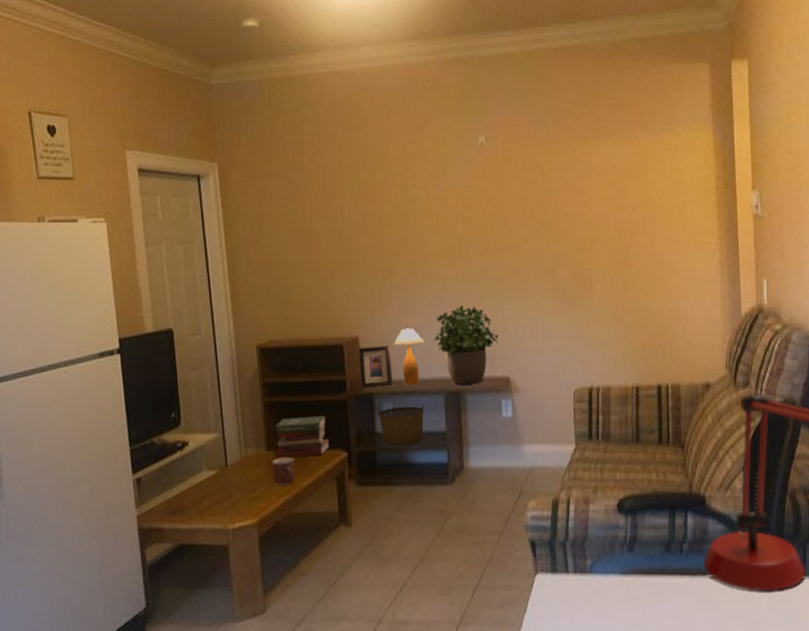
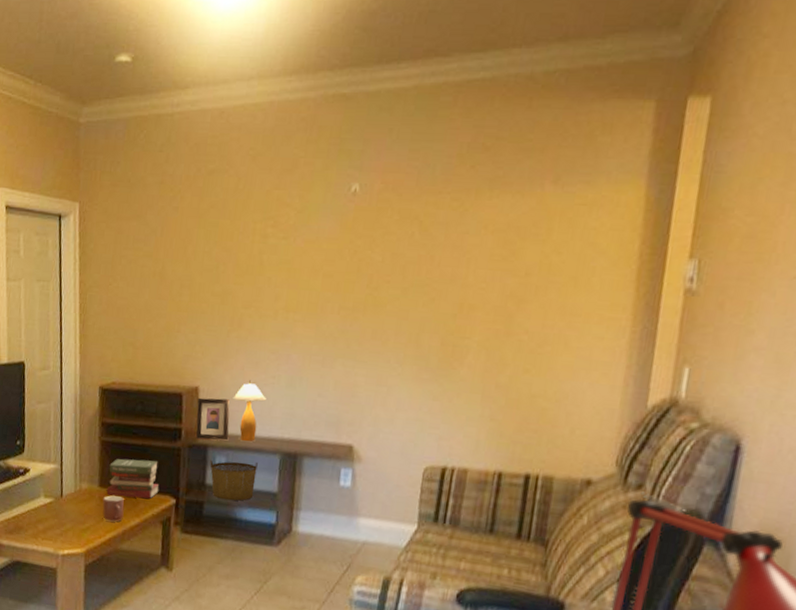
potted plant: present [434,304,498,385] -> none [276,364,346,449]

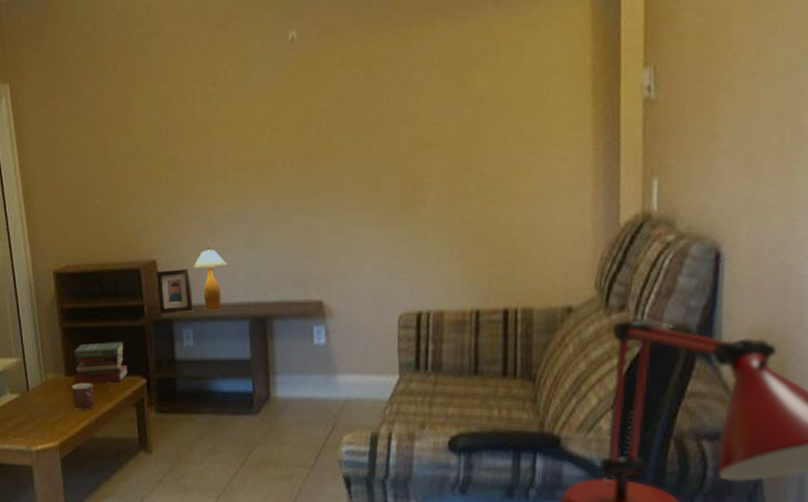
basket: present [210,459,258,501] -> none [177,330,227,374]

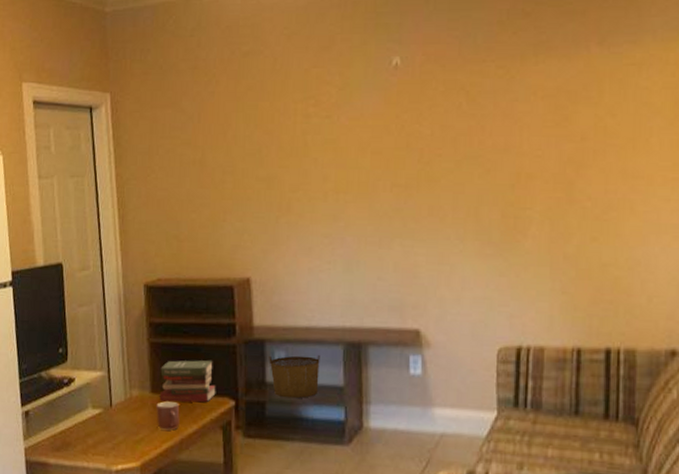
picture frame: present [156,269,194,313] -> none [249,288,287,334]
basket: none [177,330,227,374] -> present [269,354,320,399]
table lamp: present [192,246,227,311] -> none [287,266,323,334]

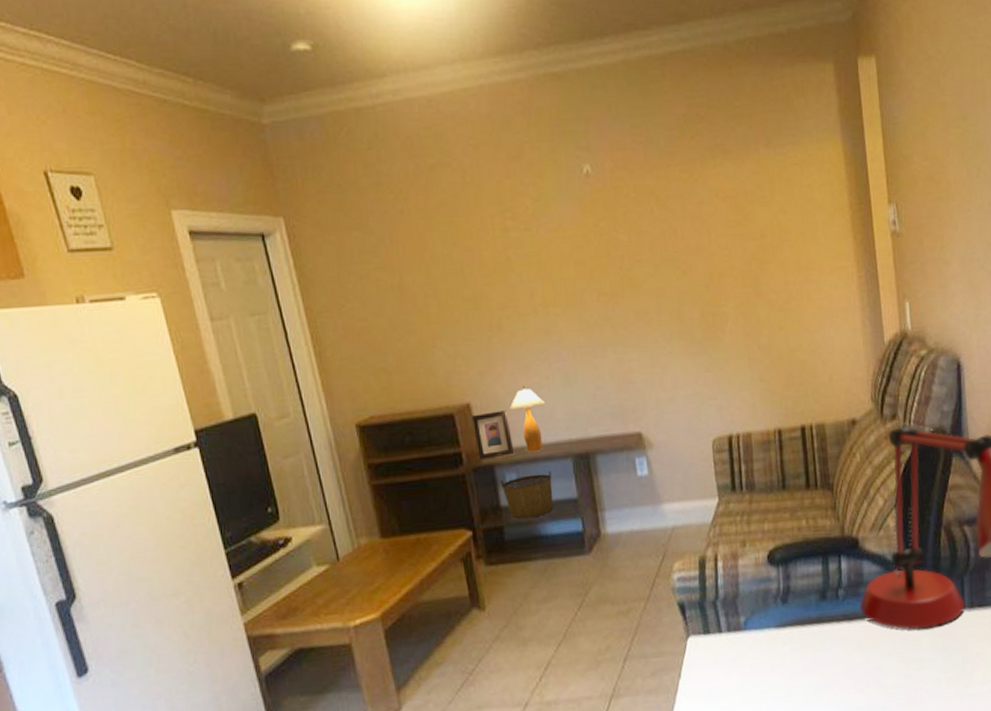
mug: present [156,401,180,431] -> none [388,543,417,574]
books: present [159,360,216,403] -> none [387,493,451,545]
picture frame: none [249,288,287,334] -> present [471,410,515,460]
table lamp: none [287,266,323,334] -> present [509,385,545,452]

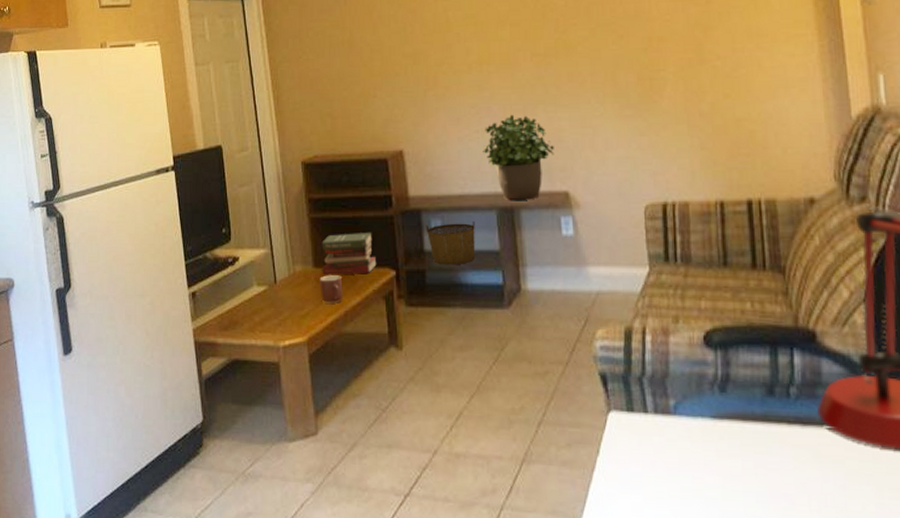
books: none [387,493,451,545] -> present [322,232,377,275]
mug: none [388,543,417,574] -> present [319,275,343,303]
picture frame: present [471,410,515,460] -> none [403,159,441,204]
table lamp: present [509,385,545,452] -> none [439,136,473,201]
potted plant: none [554,357,626,446] -> present [483,114,554,200]

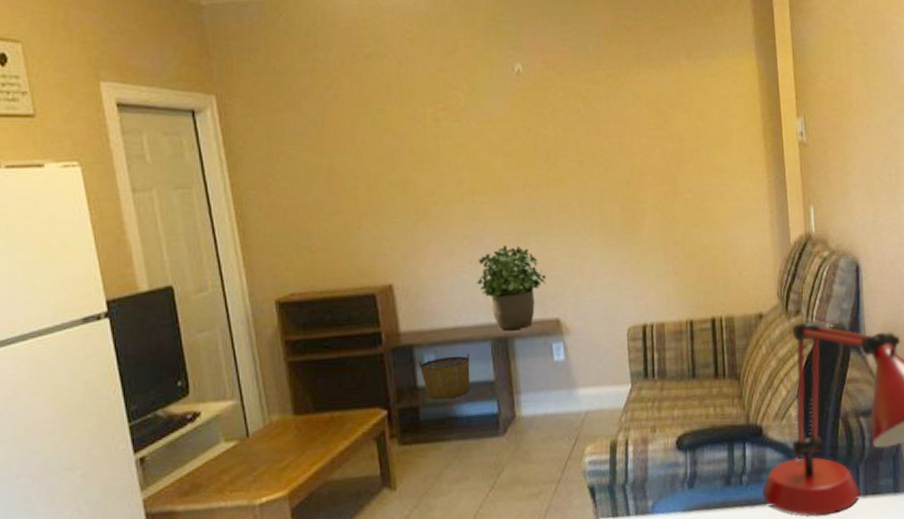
mug: present [319,275,343,303] -> none [301,421,329,452]
books: present [322,232,377,275] -> none [302,372,366,422]

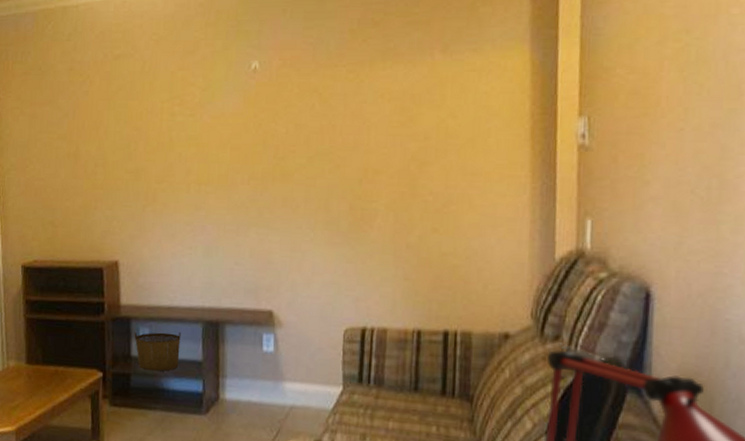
potted plant: present [476,244,546,330] -> none [194,234,263,316]

